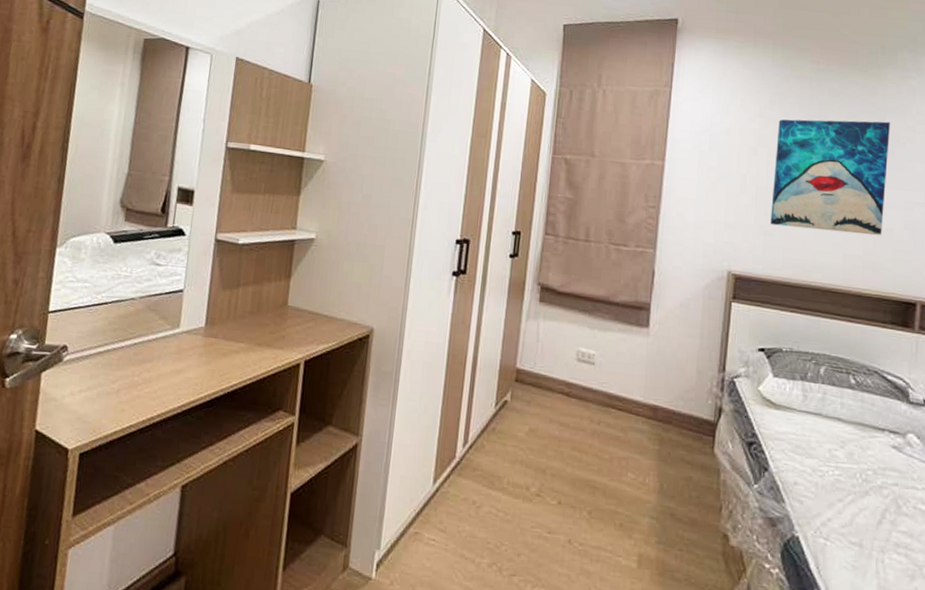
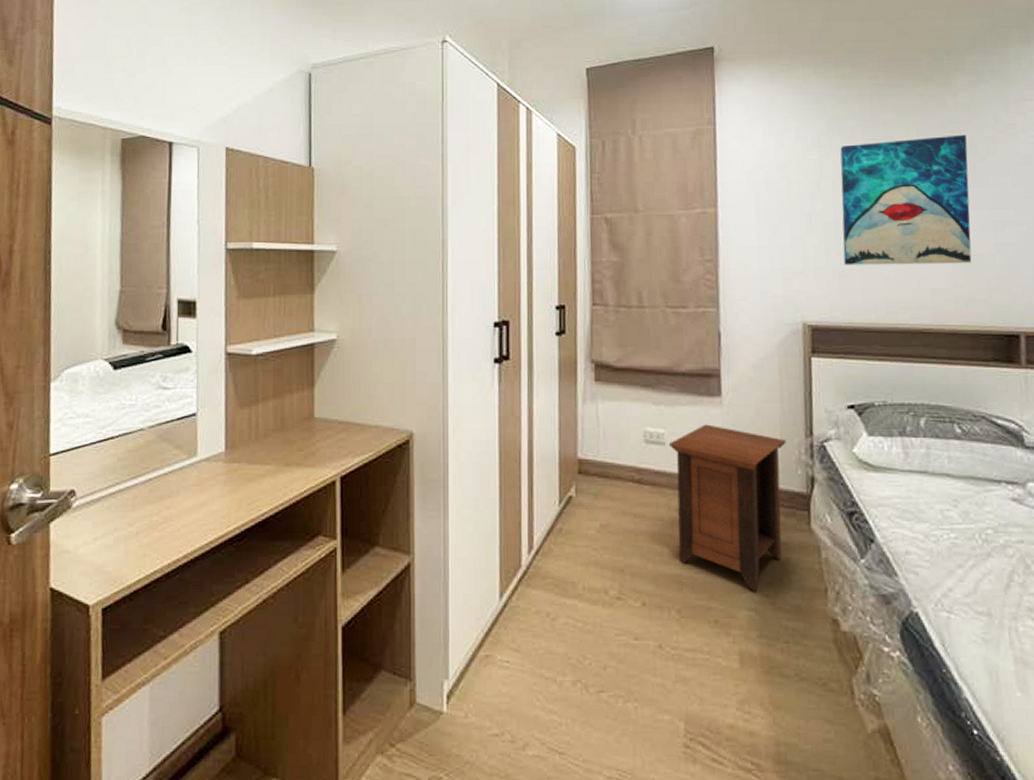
nightstand: none [595,350,701,502] -> present [669,424,786,591]

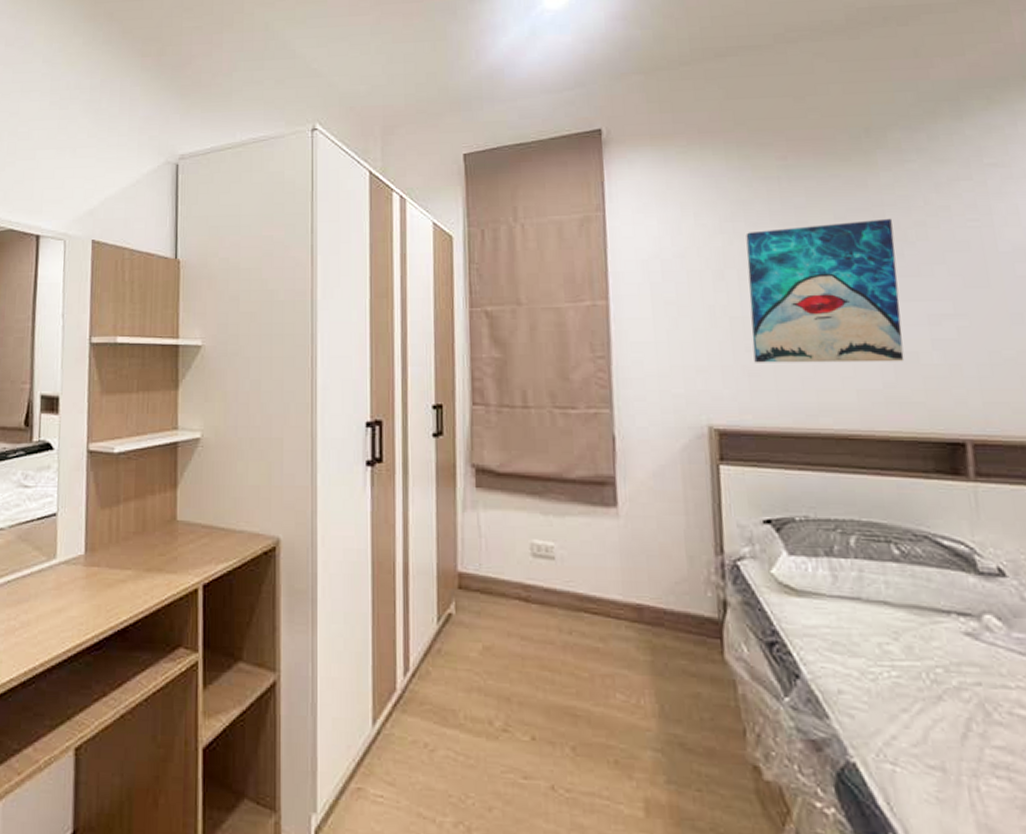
nightstand: present [669,424,786,591] -> none [560,537,693,729]

